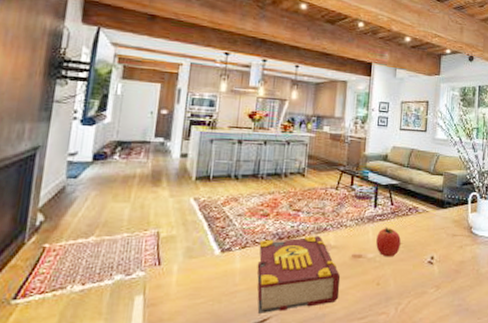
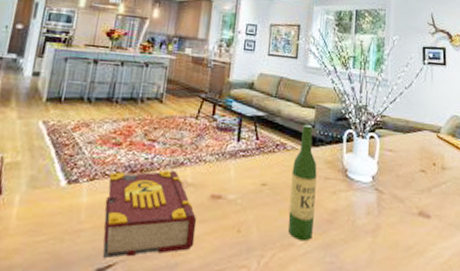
apple: present [376,227,401,257] -> none [238,164,266,201]
wine bottle: none [421,189,446,289] -> present [288,124,317,242]

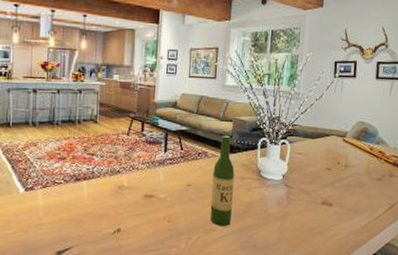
book: present [103,170,197,258] -> none [58,177,134,244]

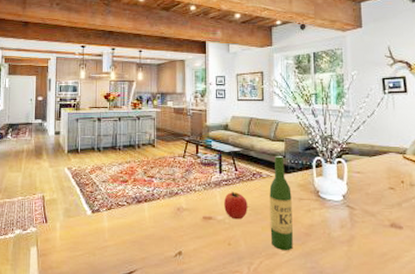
apple: none [167,170,191,198] -> present [224,191,248,220]

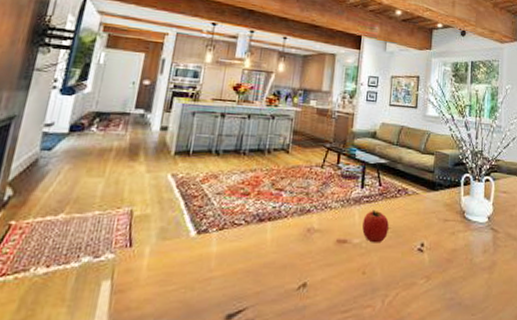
wine bottle: present [269,155,293,251] -> none [410,170,437,280]

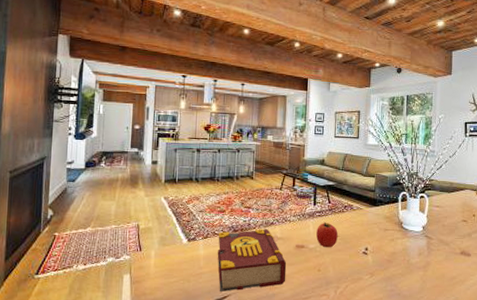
book: none [233,218,324,303] -> present [217,229,287,292]

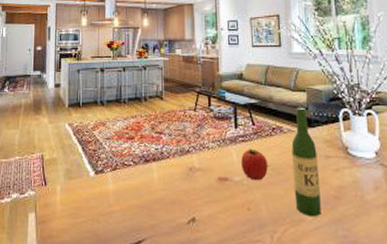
book: present [217,229,287,292] -> none [128,158,210,235]
wine bottle: none [357,189,378,276] -> present [291,107,321,217]

